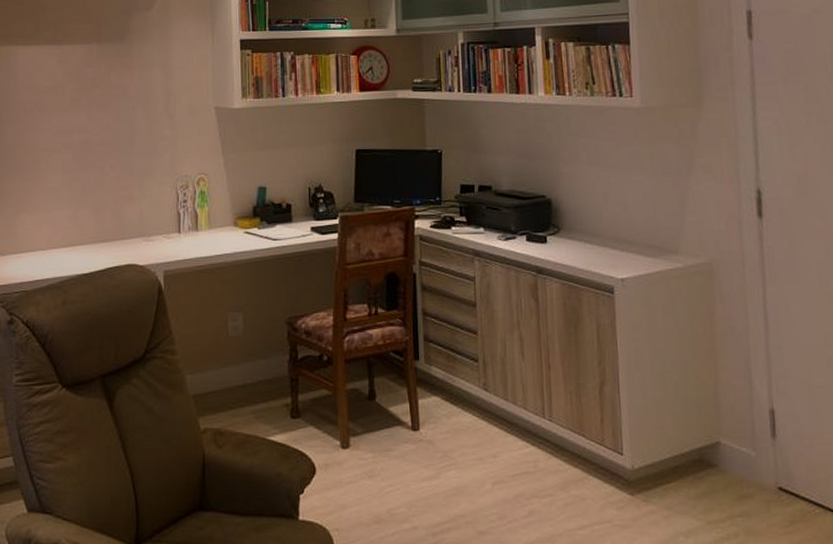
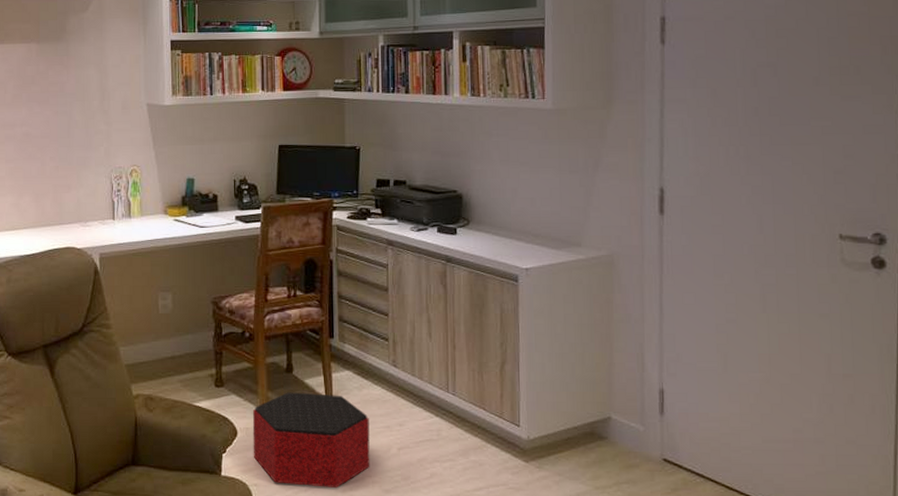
ottoman: none [332,422,463,532] -> present [252,392,370,489]

